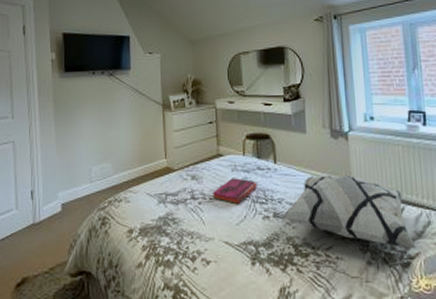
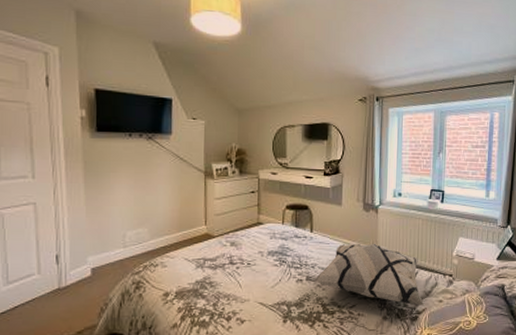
hardback book: present [213,178,257,205] -> none [251,245,293,270]

